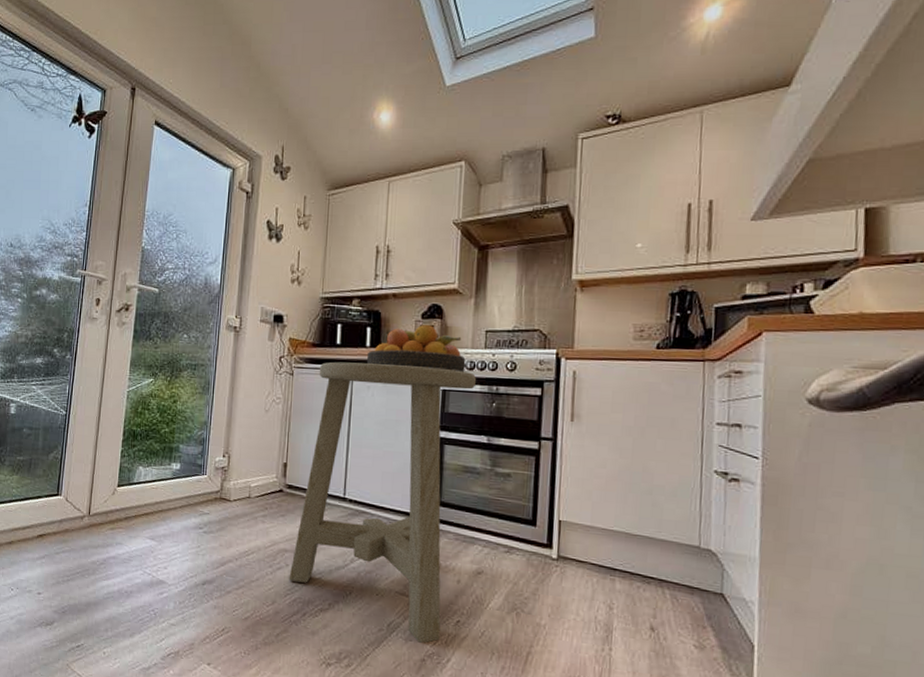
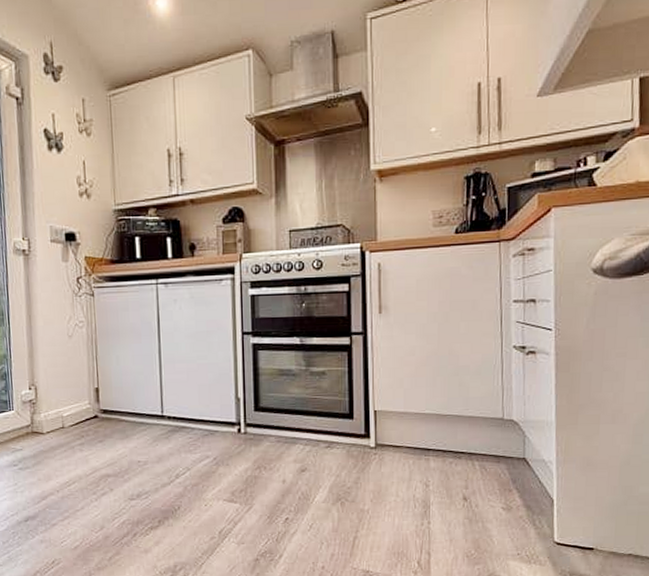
stool: present [289,361,476,643] -> none [114,273,283,544]
fruit bowl: present [366,325,466,372] -> none [169,230,272,277]

